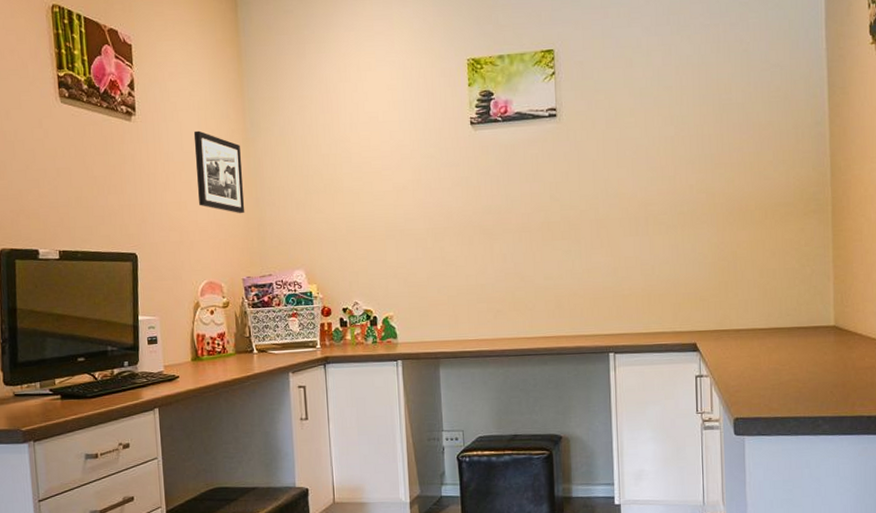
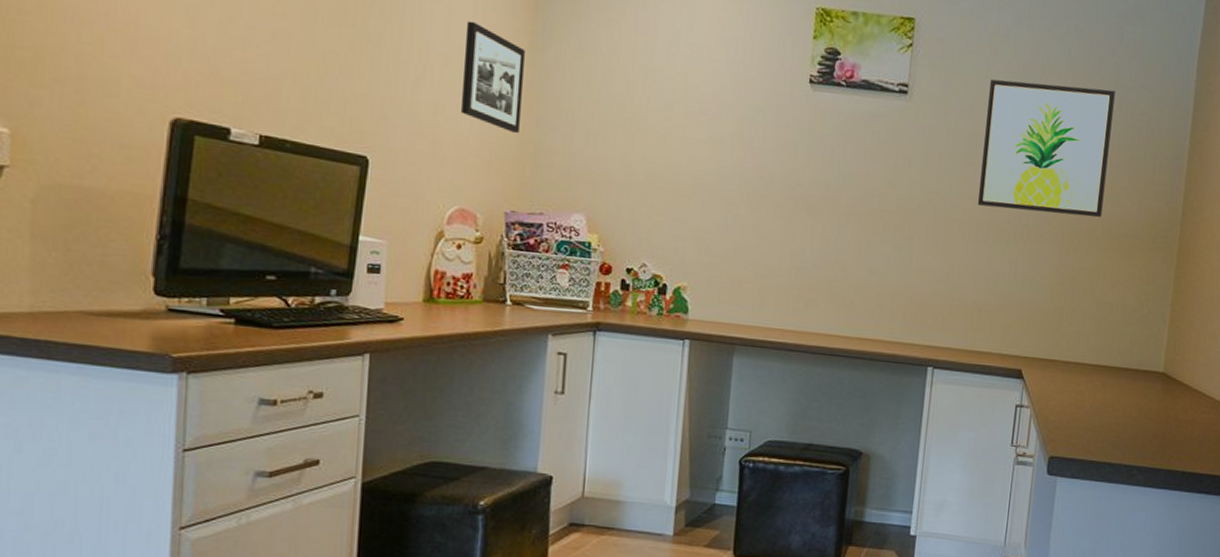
wall art: none [630,74,752,202] -> present [978,79,1115,218]

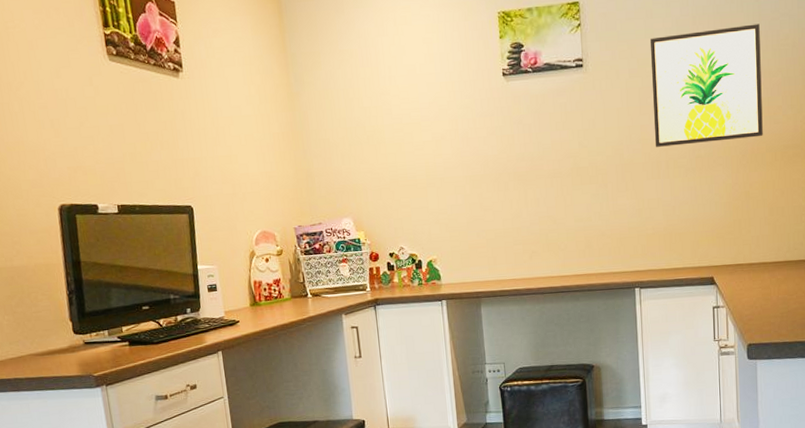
picture frame: present [461,20,525,134] -> none [240,86,294,166]

